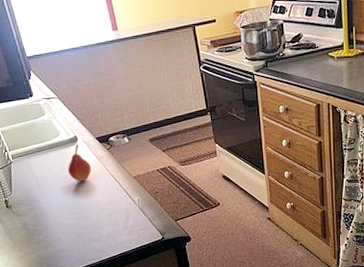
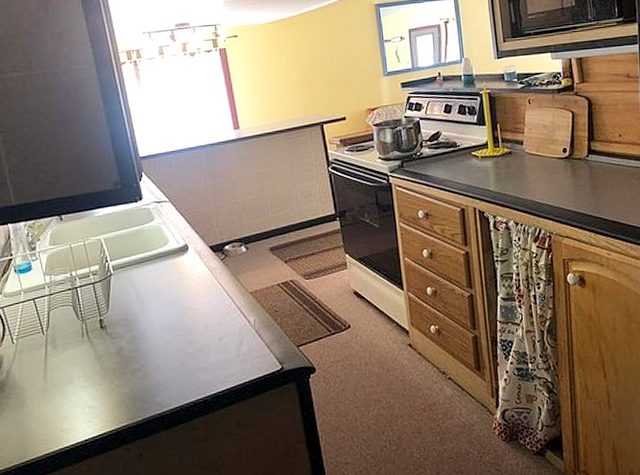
fruit: present [67,144,91,181] -> none [174,253,202,297]

